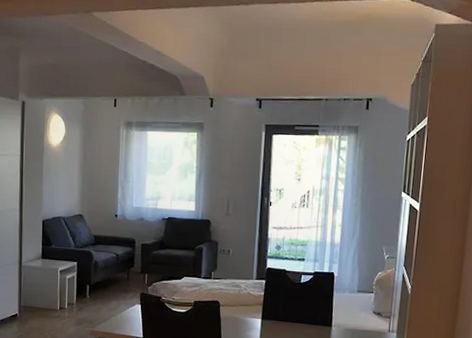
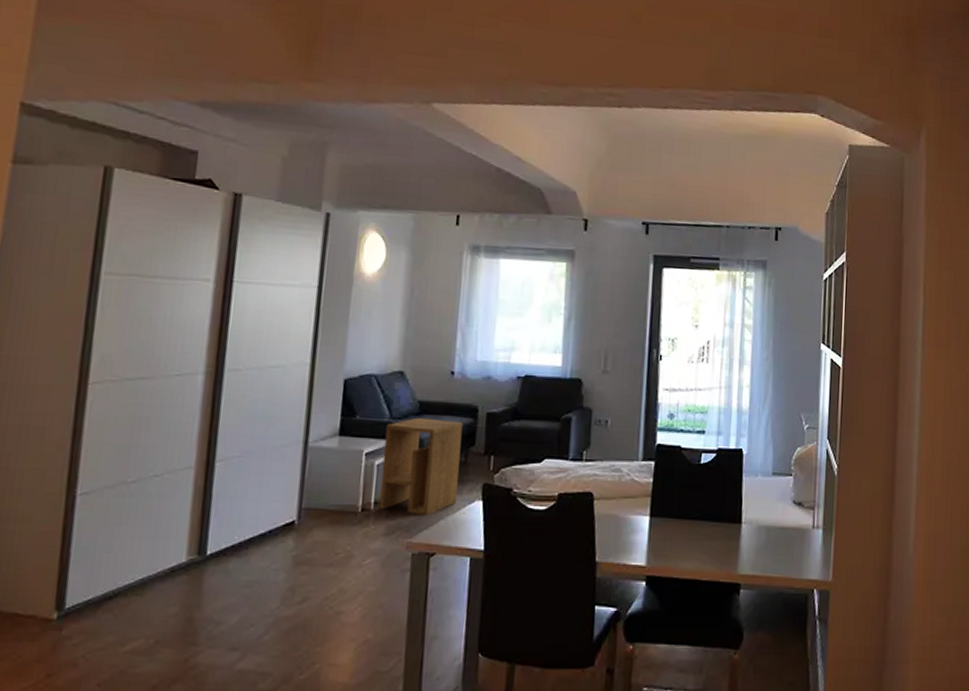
side table: none [71,247,125,313] -> present [379,417,463,515]

